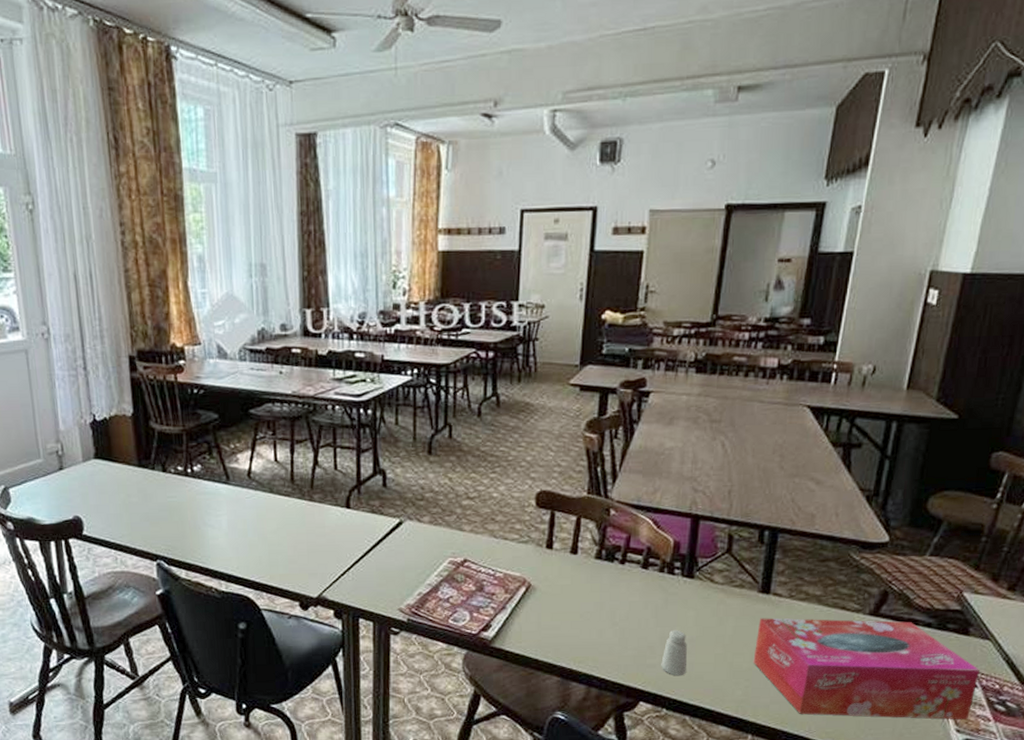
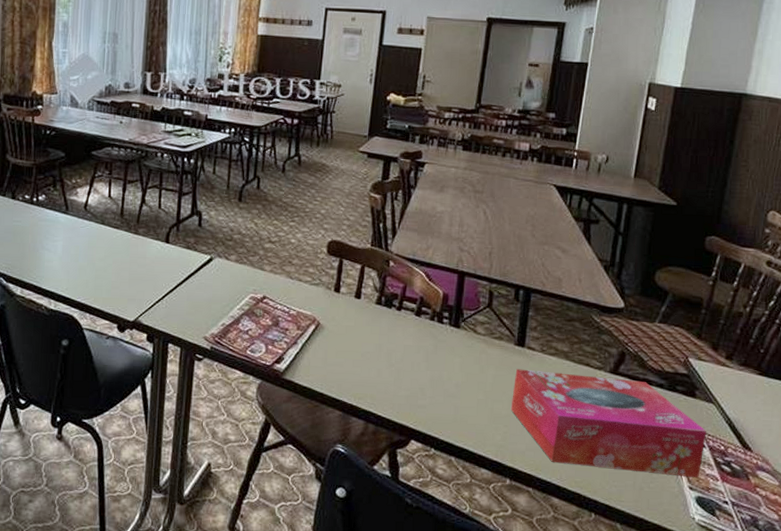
saltshaker: present [661,629,687,676] -> none [430,374,454,418]

